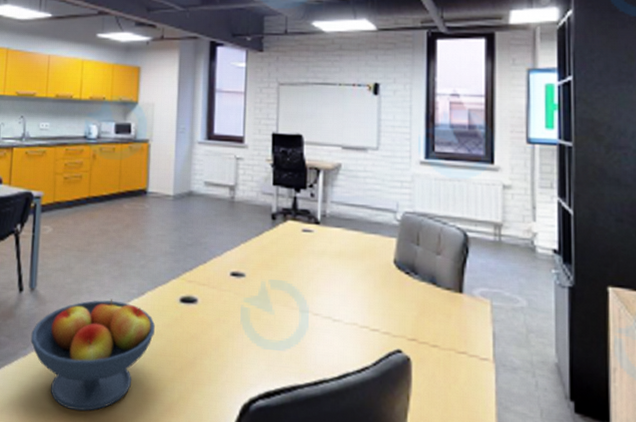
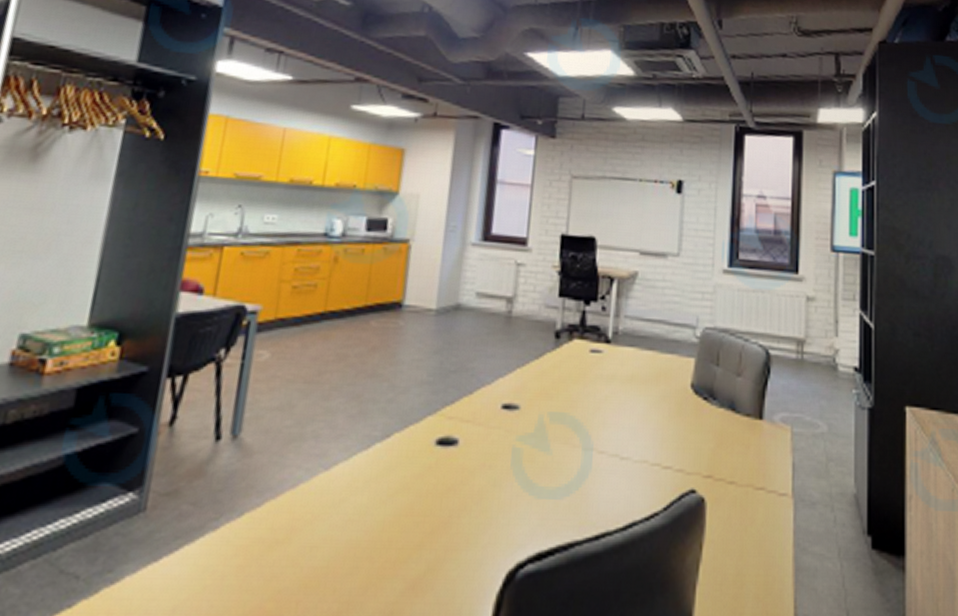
fruit bowl: present [30,299,155,411] -> none [226,444,401,601]

